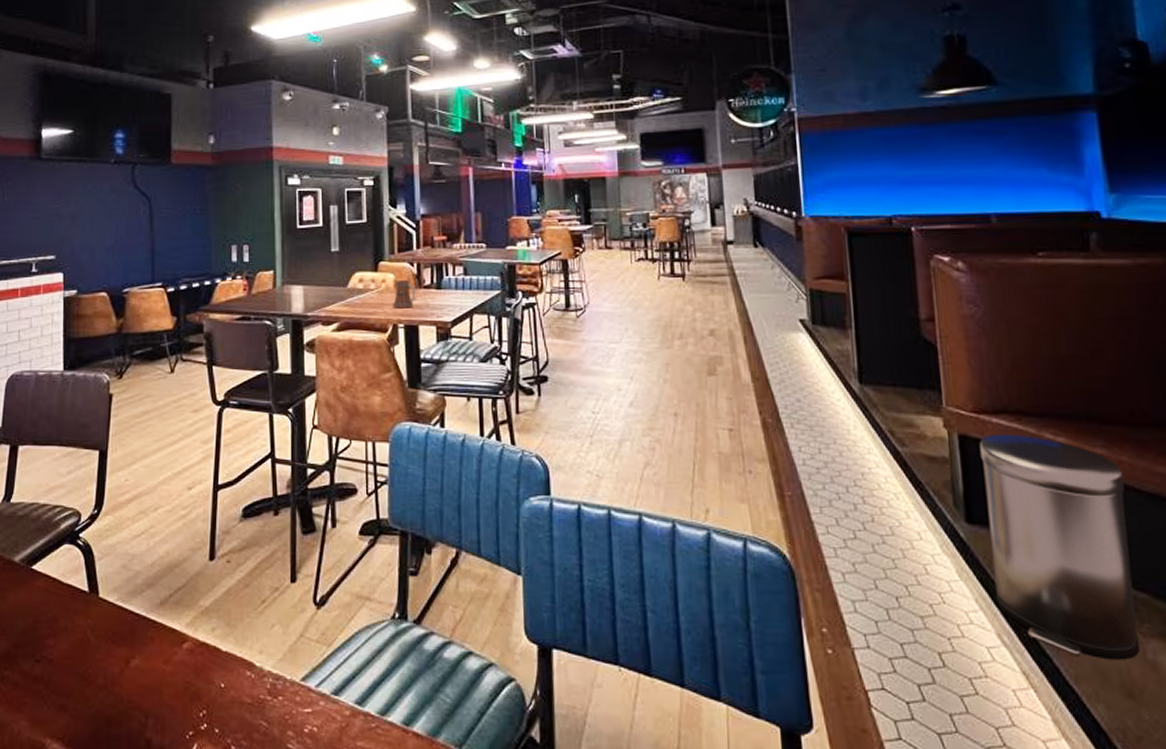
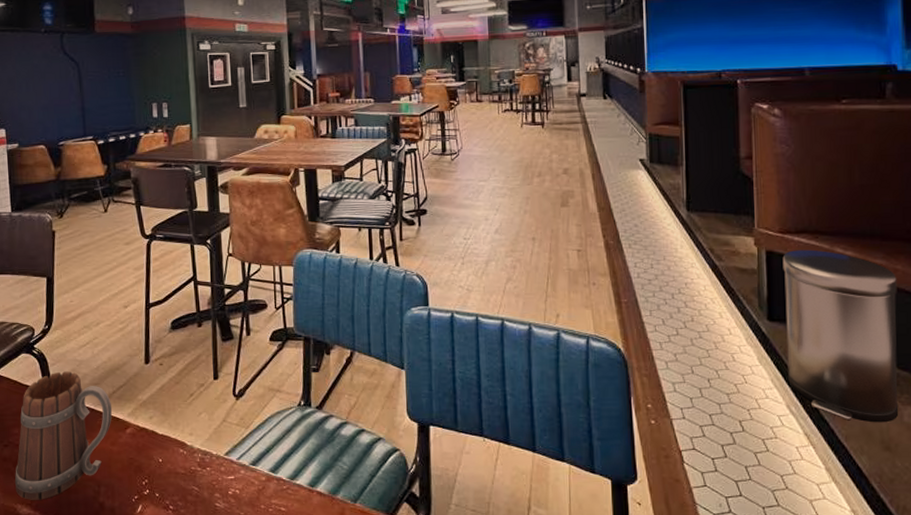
beer mug: none [44,568,168,734] -> present [14,371,113,500]
beer mug: present [393,280,416,309] -> none [294,131,314,155]

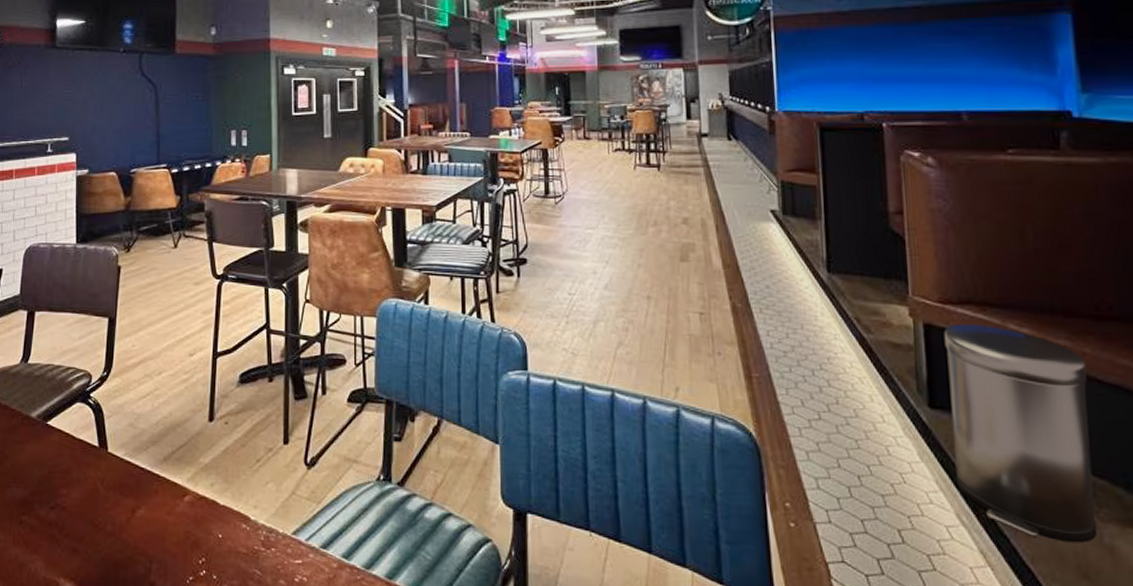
beer mug: present [14,371,113,500] -> none [58,425,171,575]

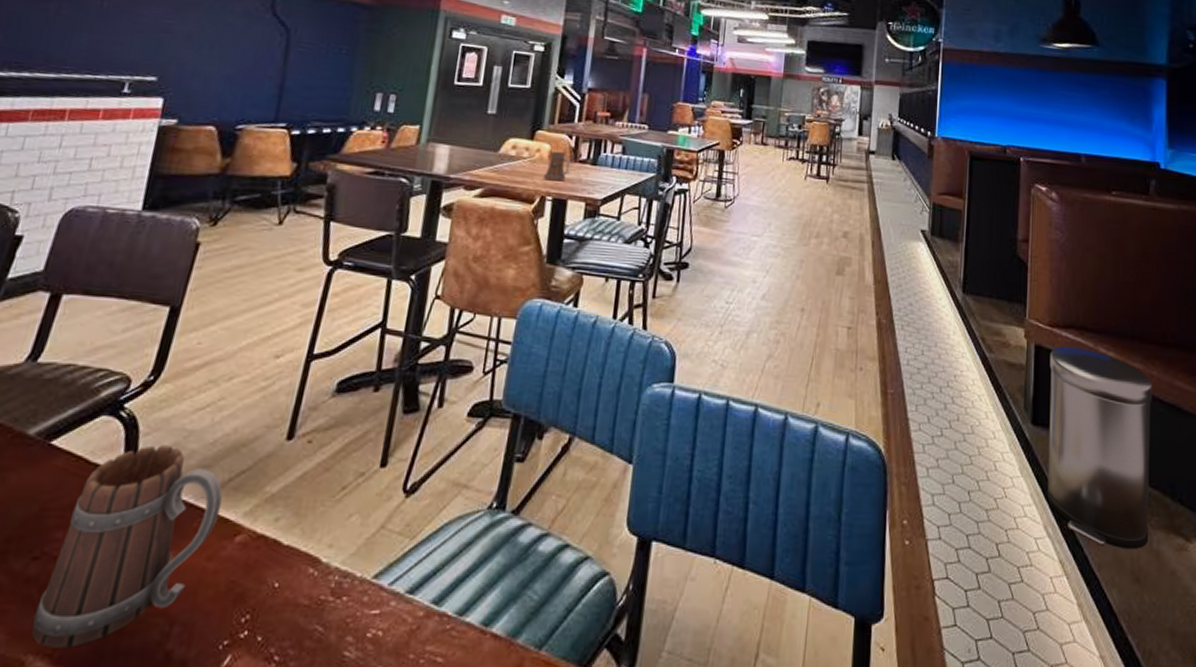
beer mug: none [58,425,171,575] -> present [31,445,223,648]
beer mug: none [381,166,403,192] -> present [544,152,571,181]

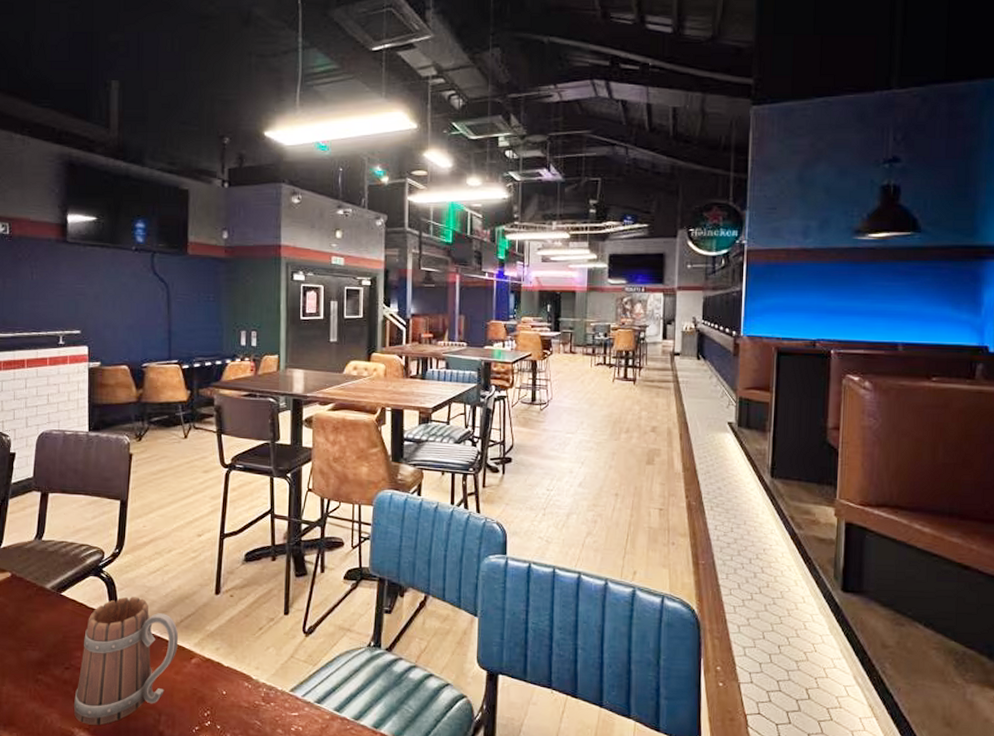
beer mug: present [544,152,571,181] -> none [382,370,403,395]
pedal bin: present [1047,346,1152,550] -> none [857,523,971,699]

